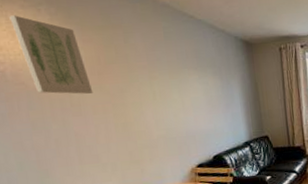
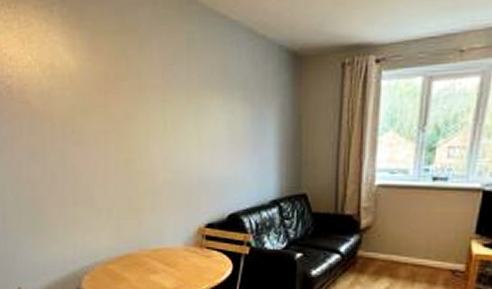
wall art: present [9,15,93,94] -> none [22,18,97,118]

